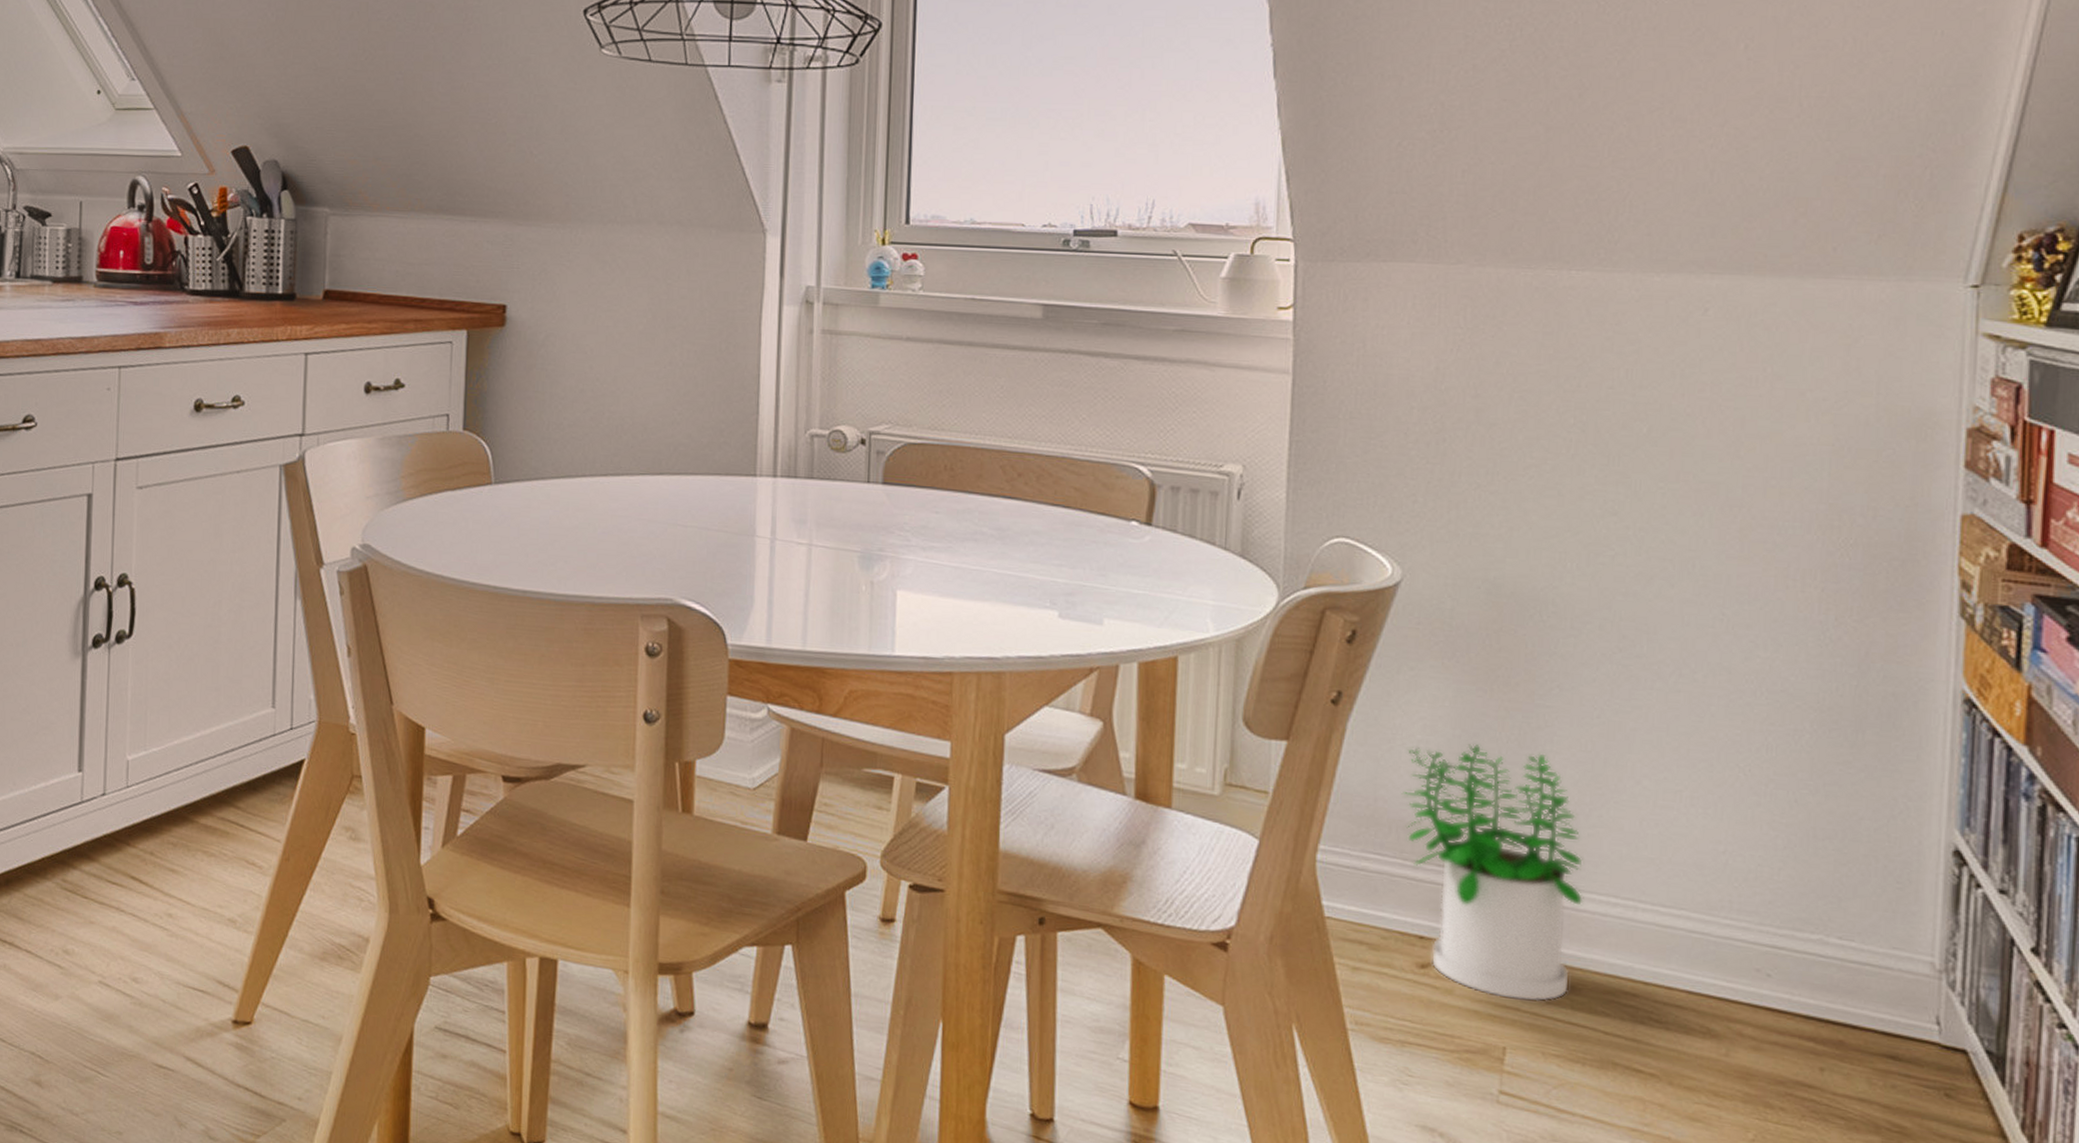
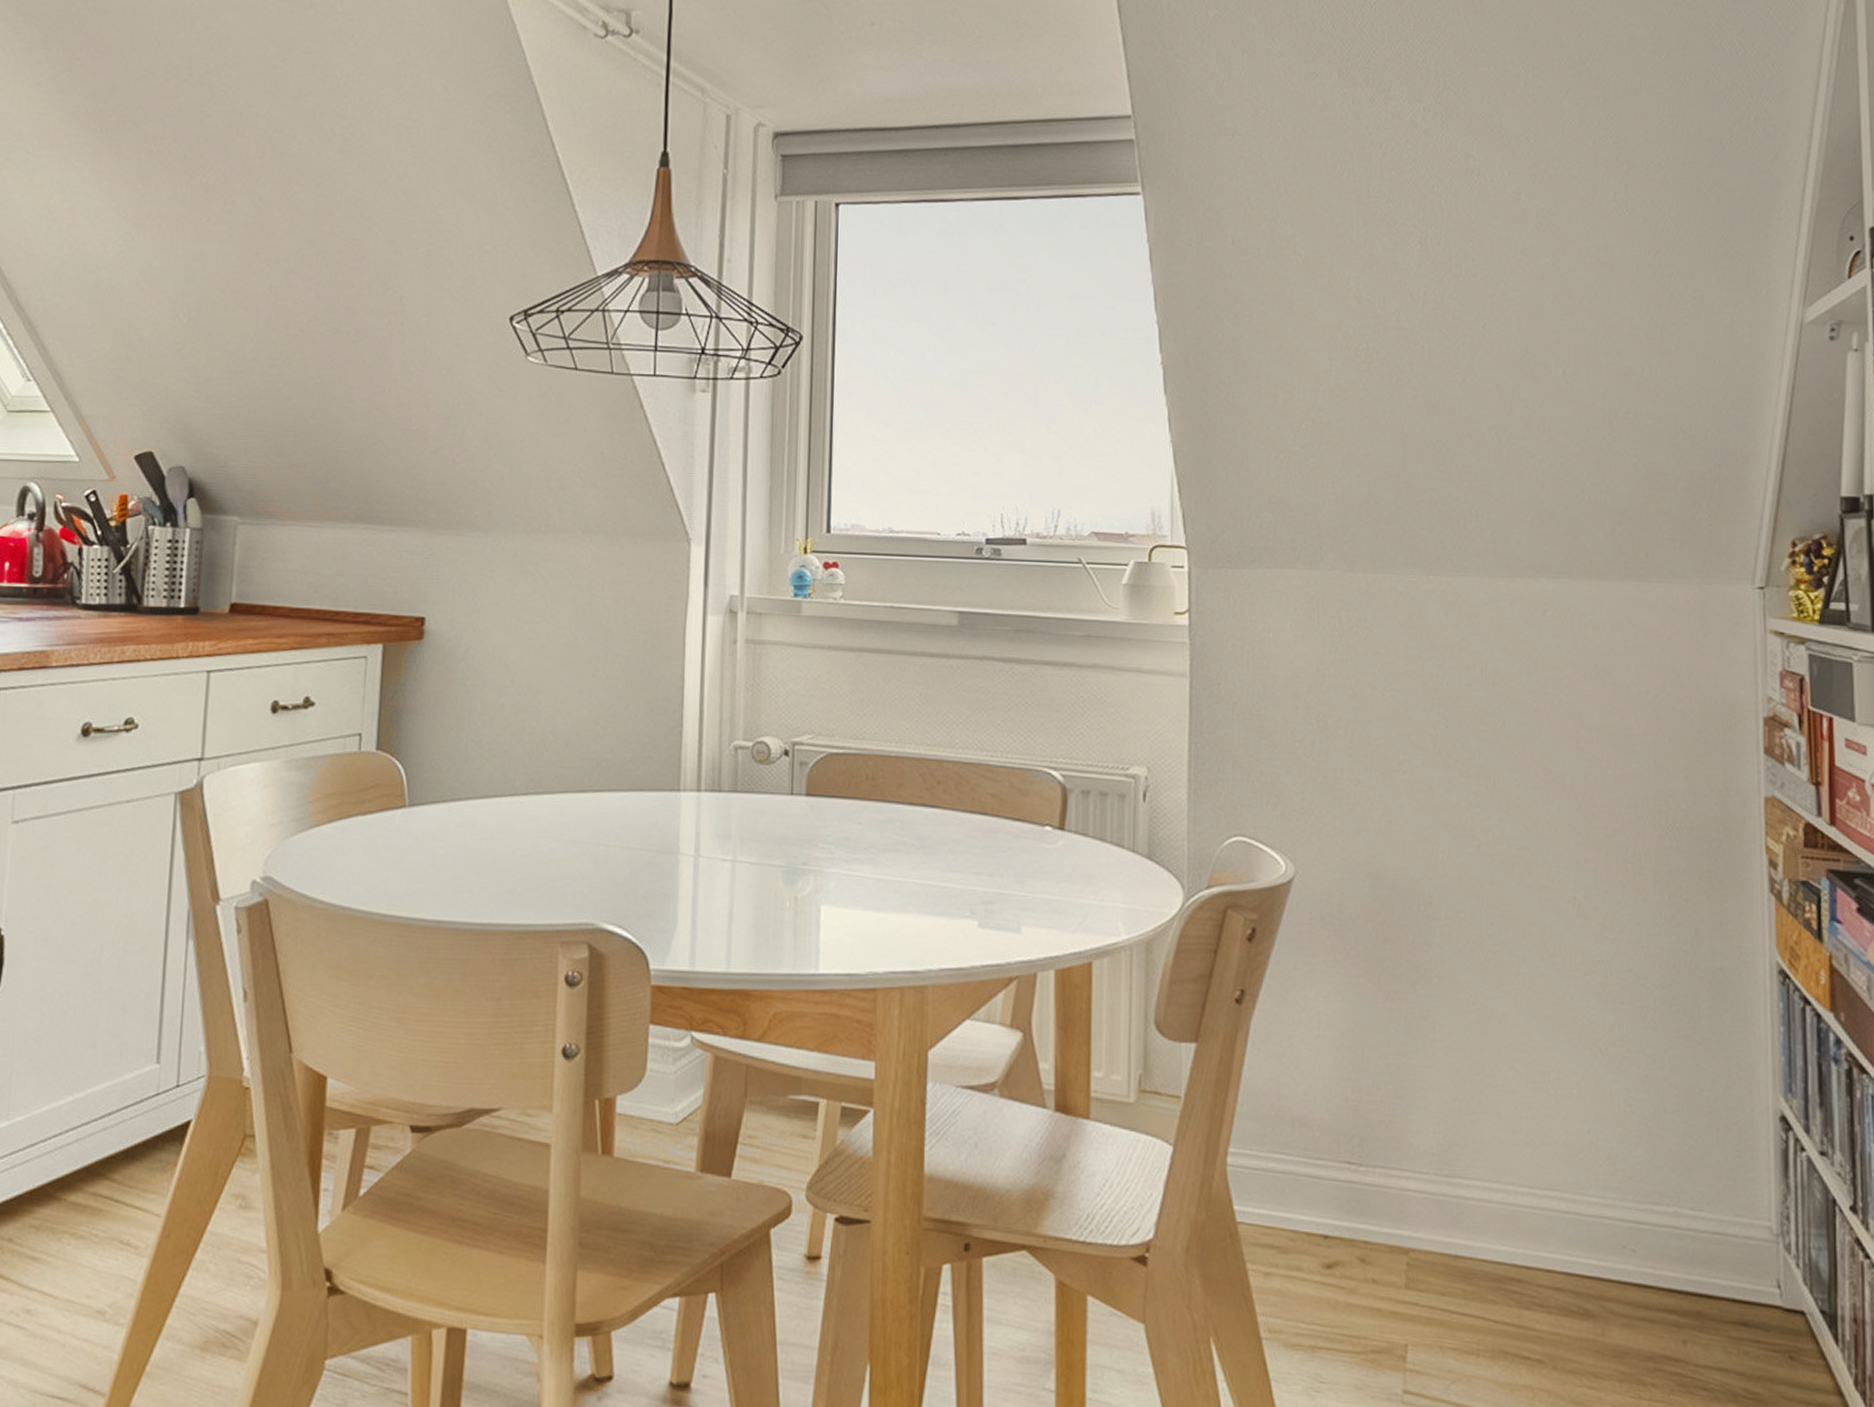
potted plant: present [1401,744,1584,1002] -> none [1302,1037,1470,1296]

